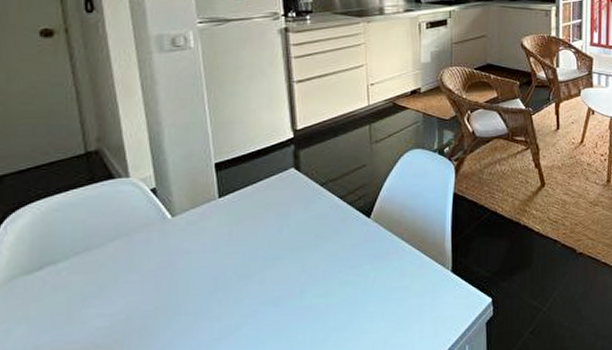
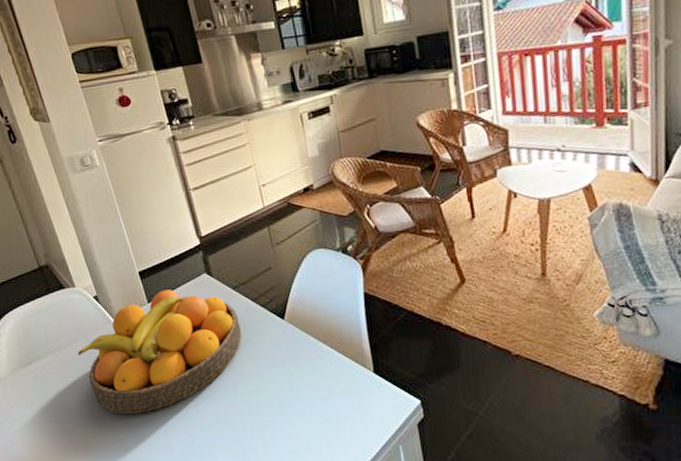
fruit bowl: none [112,184,322,328] -> present [77,289,242,414]

